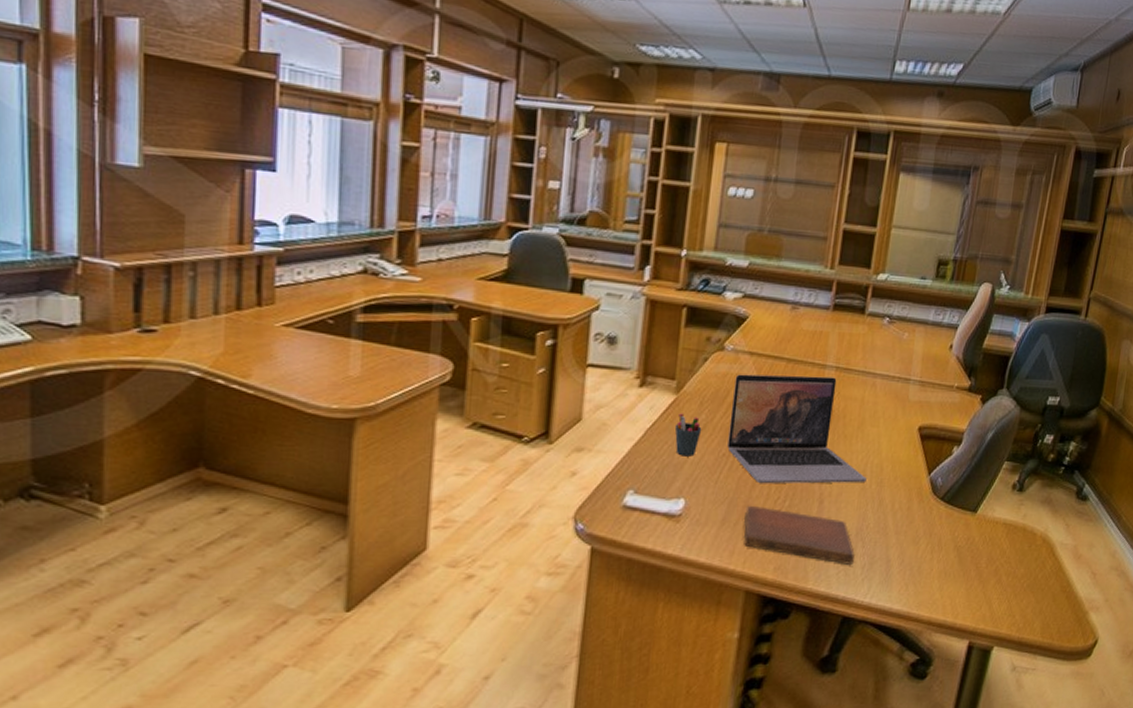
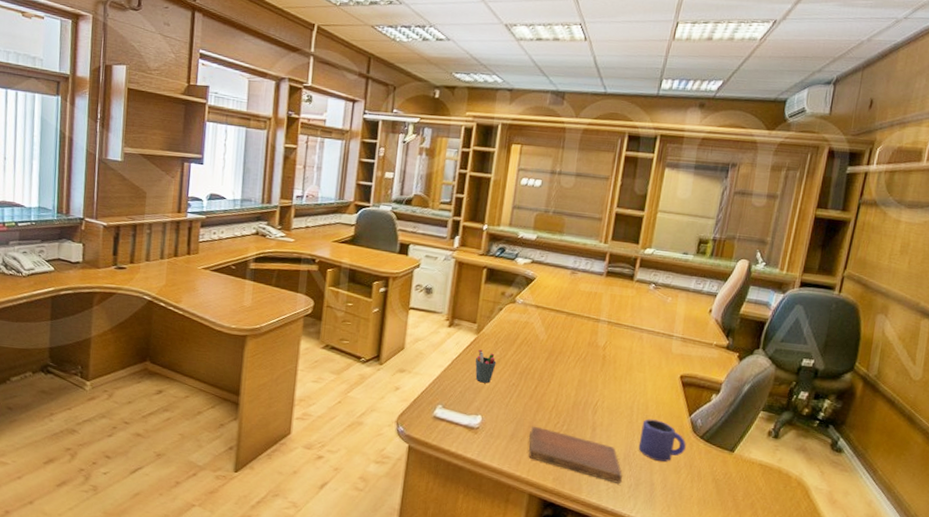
laptop: present [727,374,867,484] -> none [517,322,634,417]
mug: none [872,483,926,532] -> present [638,419,686,462]

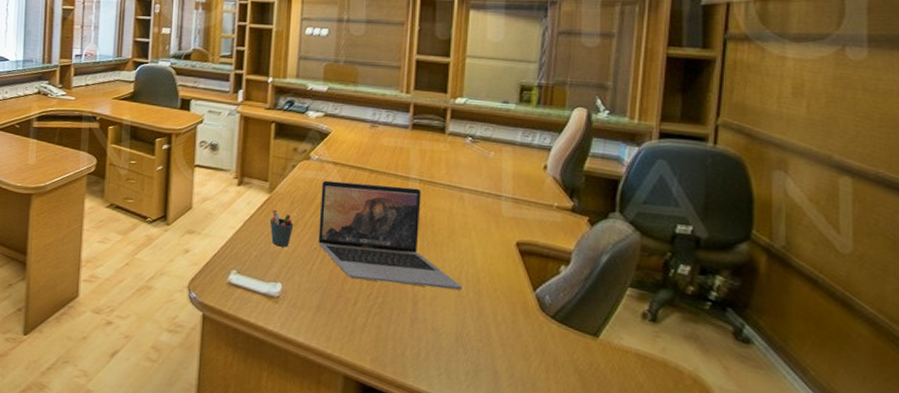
laptop: none [517,322,634,417] -> present [318,180,462,290]
notebook: present [528,425,622,484] -> none [338,296,456,369]
mug: present [638,419,686,462] -> none [472,292,534,346]

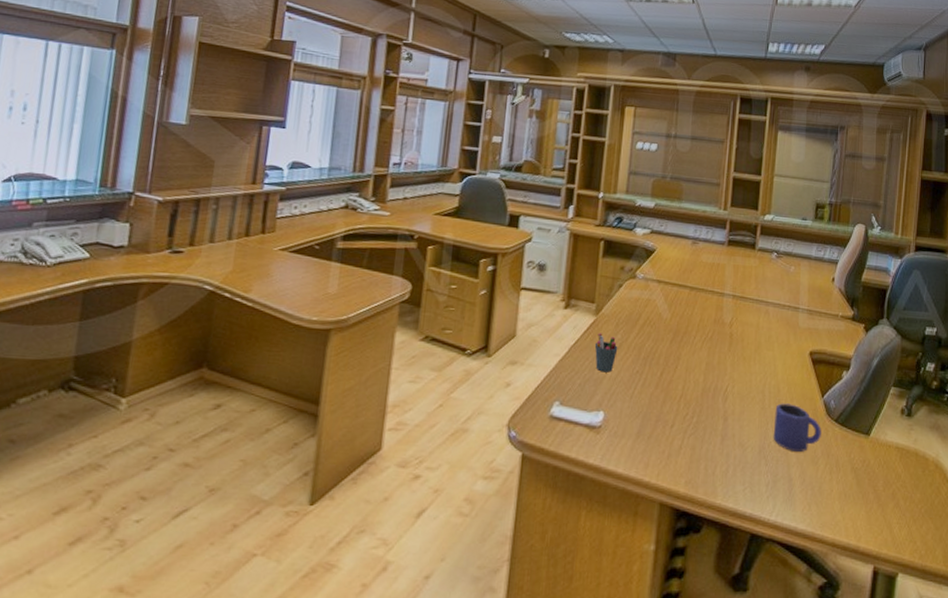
laptop: present [318,180,462,290] -> none [640,299,766,403]
mug: none [472,292,534,346] -> present [773,403,821,452]

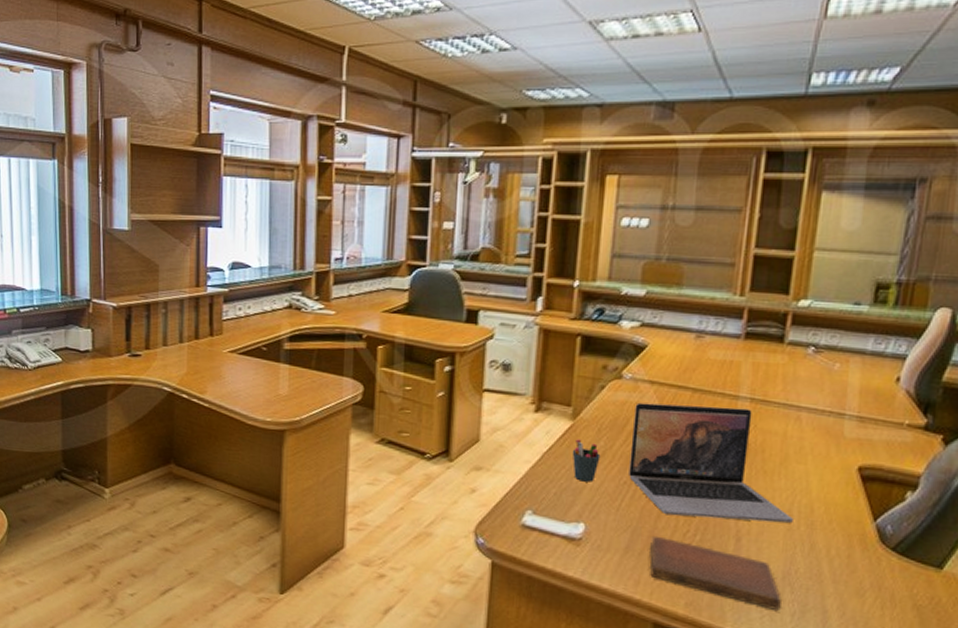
laptop: none [640,299,766,403] -> present [629,402,793,523]
notebook: none [656,419,759,482] -> present [649,535,782,610]
mug: present [773,403,821,452] -> none [802,525,871,582]

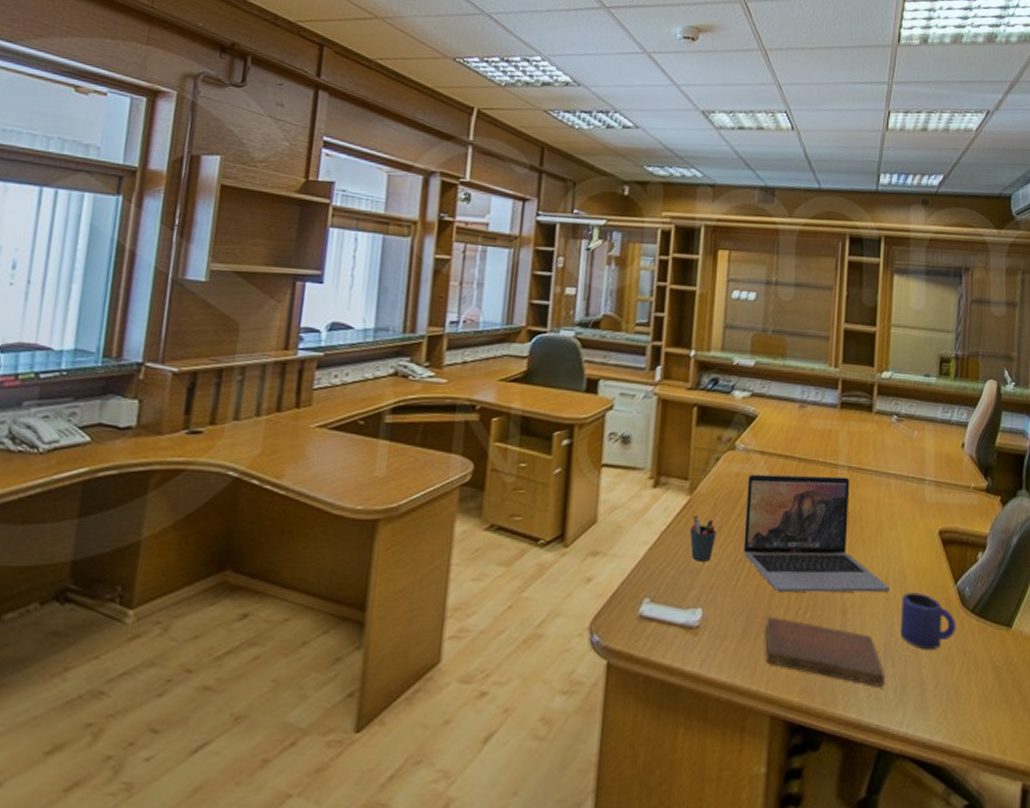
mug: none [802,525,871,582] -> present [900,592,956,649]

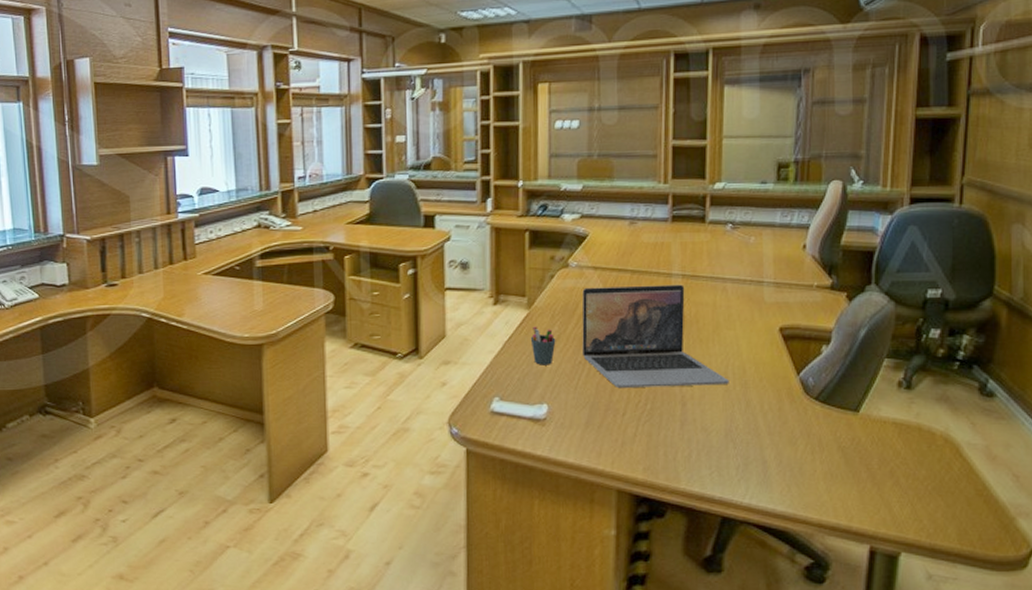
notebook: present [765,616,885,687] -> none [608,408,726,465]
mug: present [900,592,956,649] -> none [740,384,799,433]

